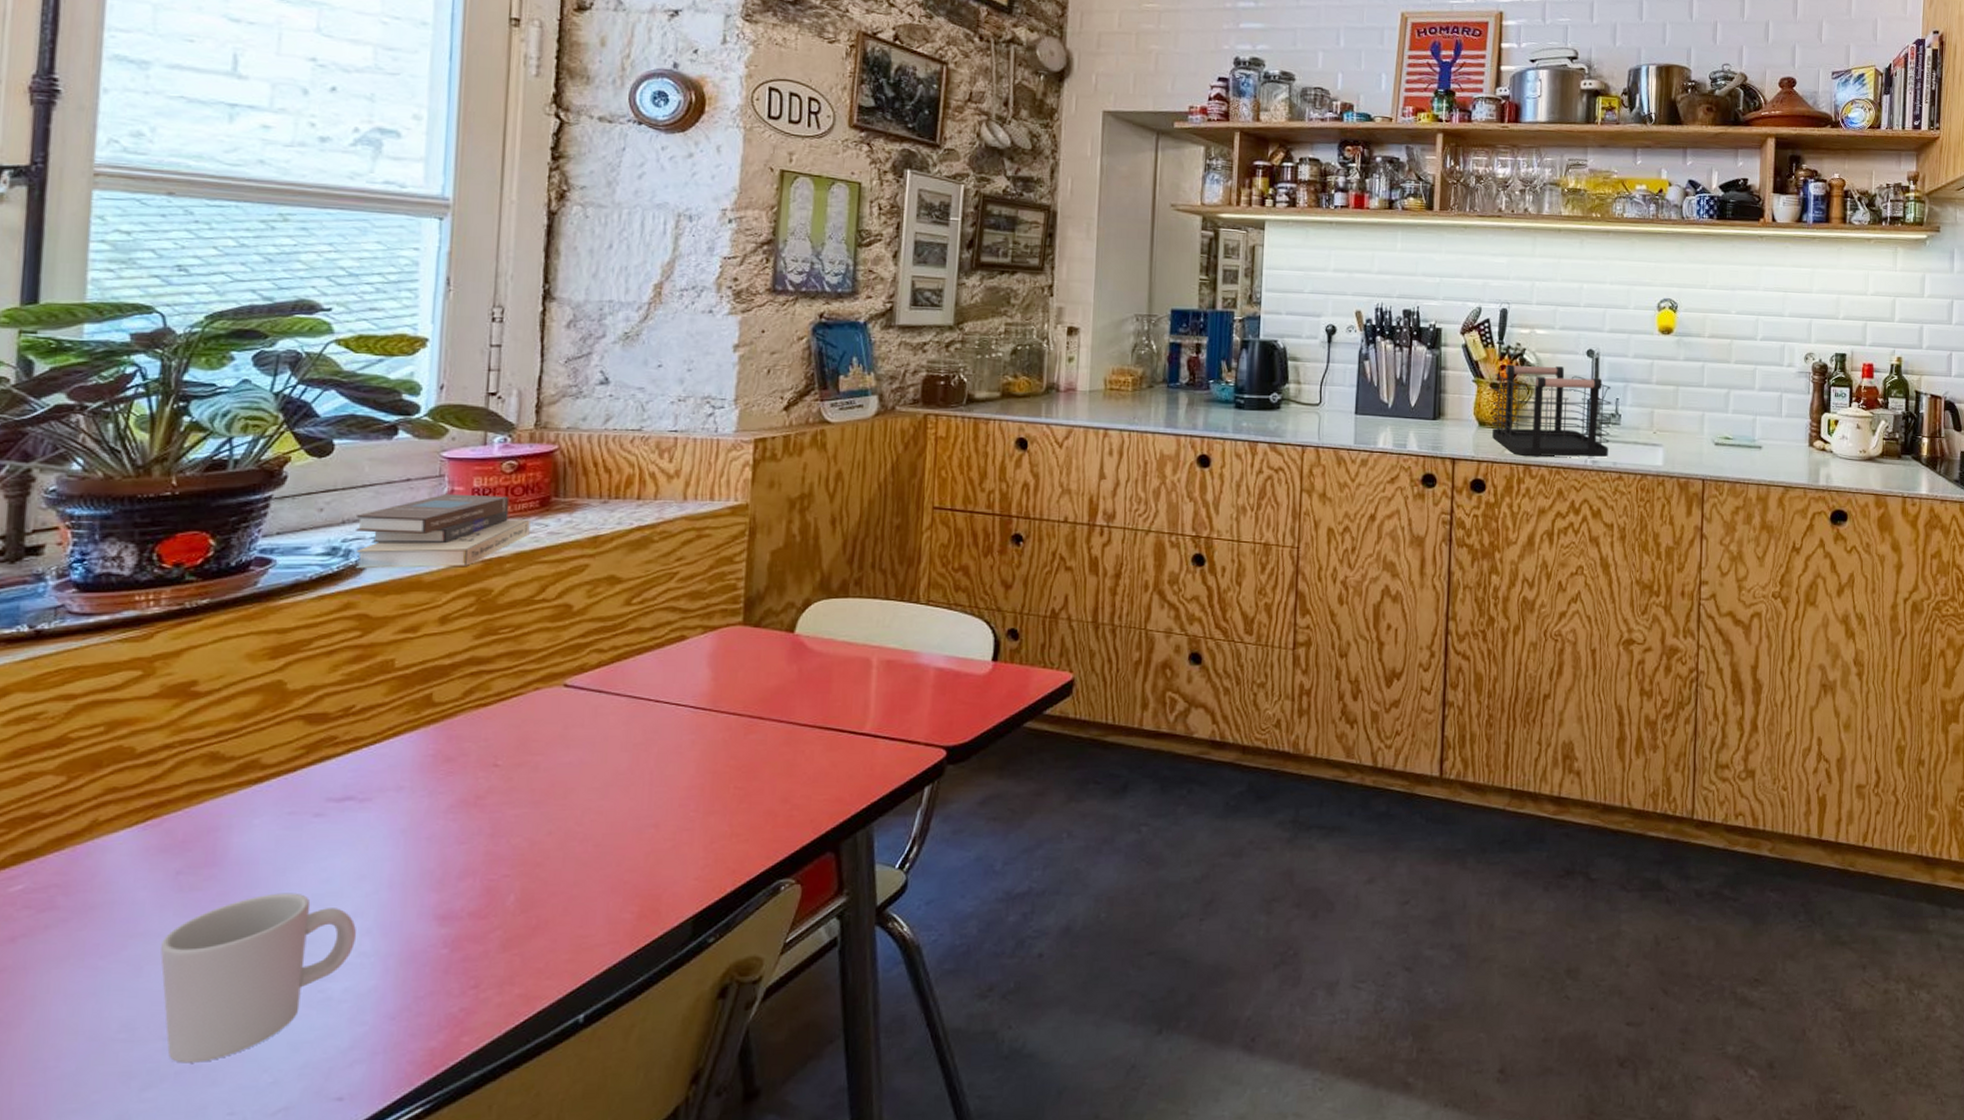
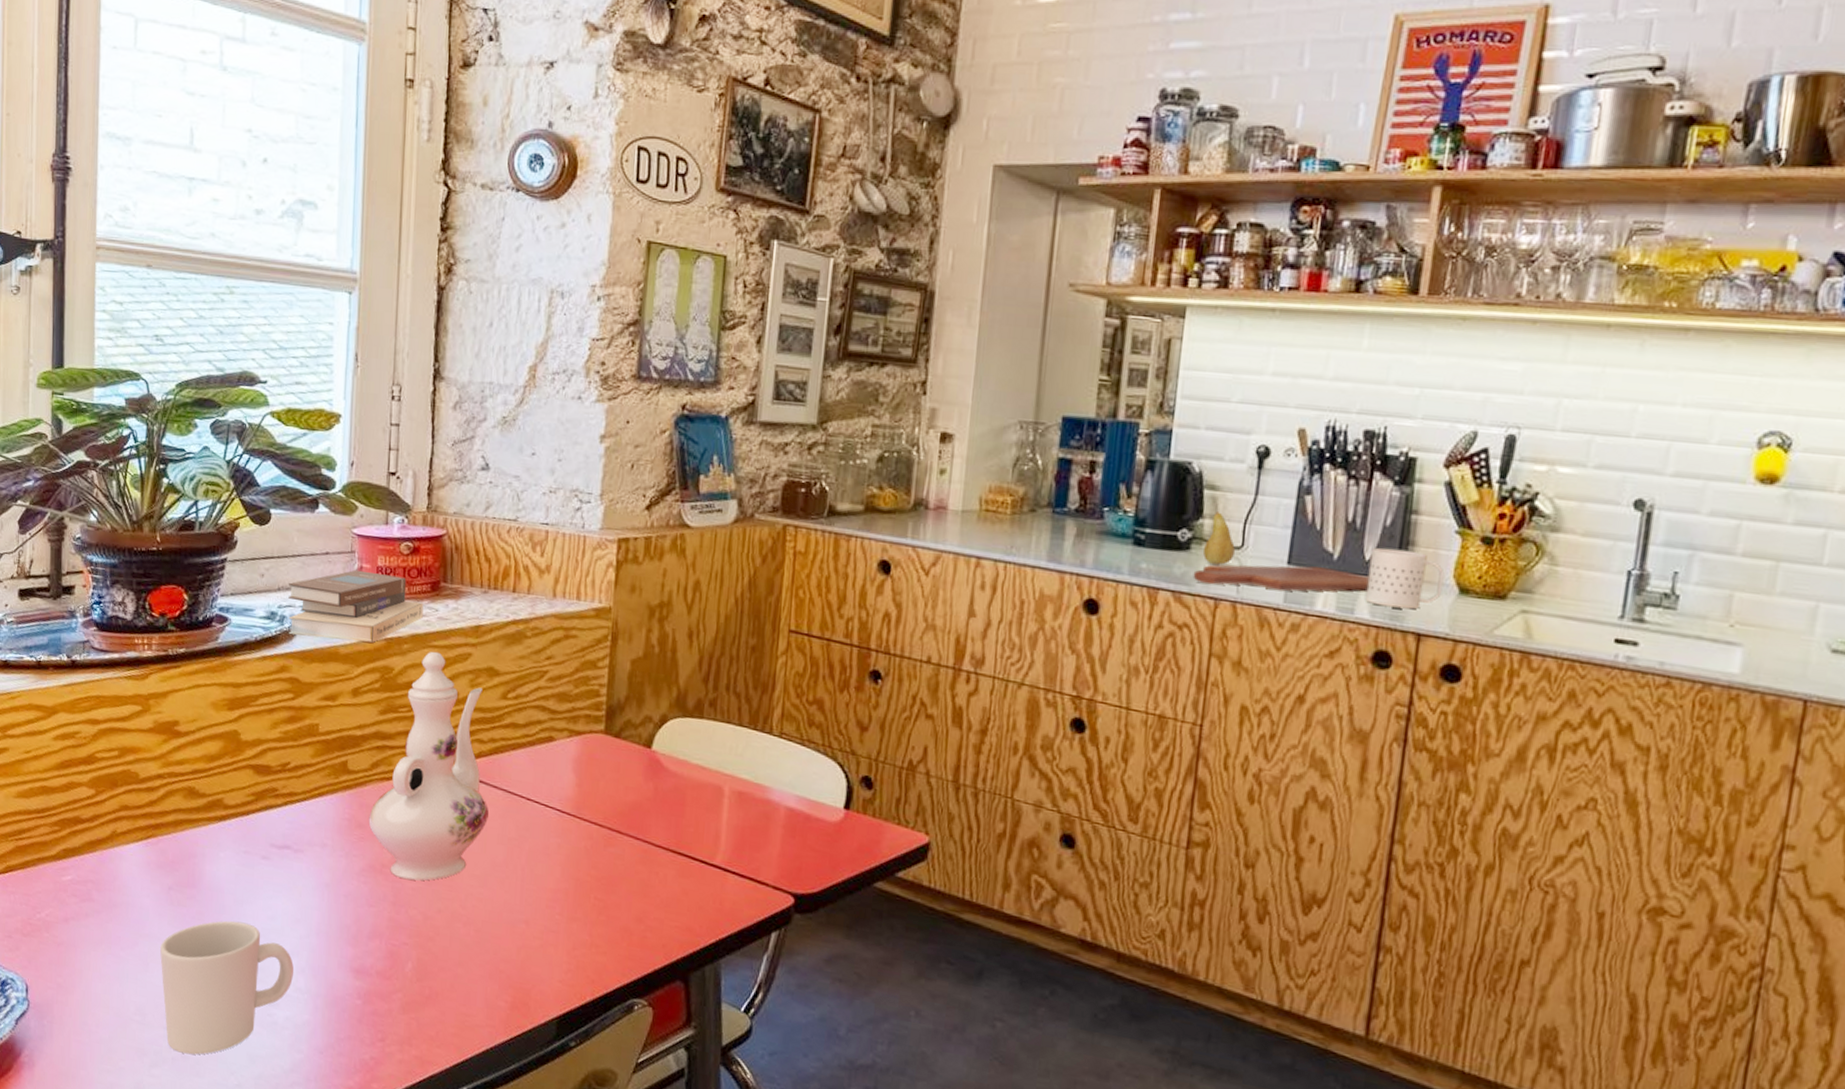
ewer: none [459,567,611,808] -> present [368,651,490,881]
cutting board: none [1284,414,1415,436] -> present [1193,564,1369,592]
fruit: none [1290,377,1315,419] -> present [1202,511,1235,565]
mug: none [1413,396,1468,441] -> present [1365,547,1445,610]
dish rack: present [1492,364,1611,458] -> none [1477,512,1667,654]

